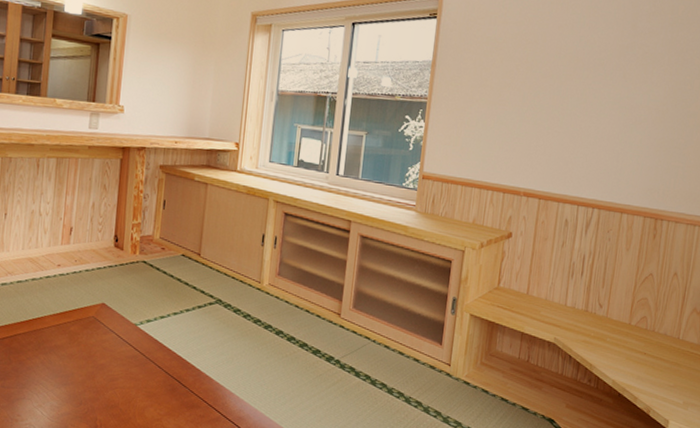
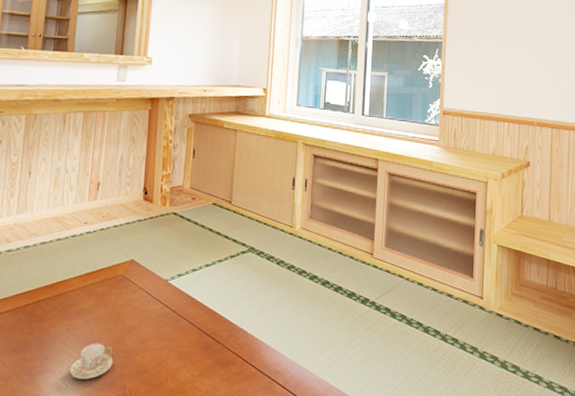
teacup: none [45,377,85,409] -> present [69,343,114,379]

